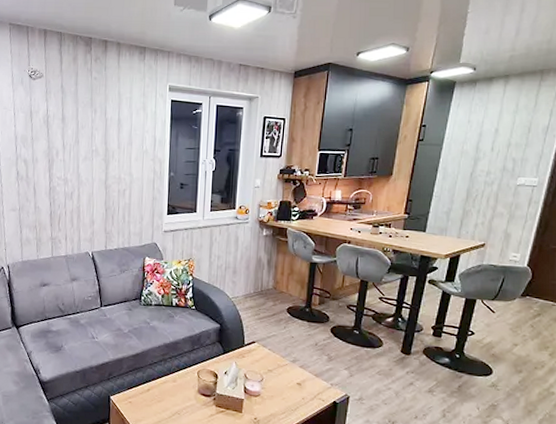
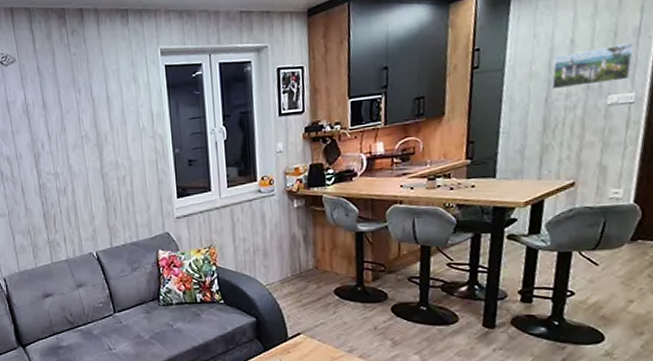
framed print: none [476,138,543,168] -> present [551,43,635,90]

